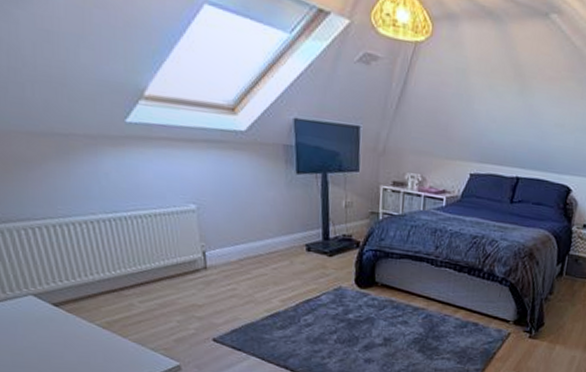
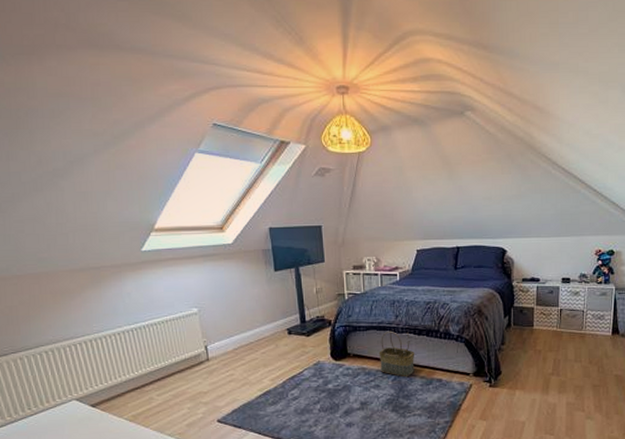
basket: none [410,261,453,316] -> present [378,329,415,376]

